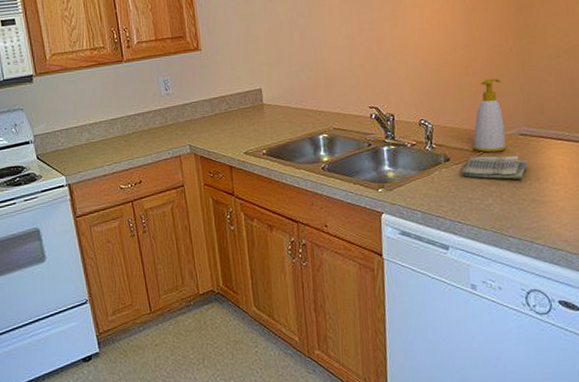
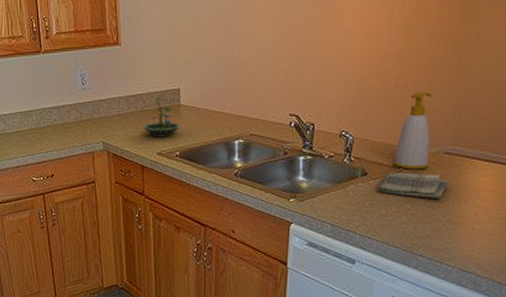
terrarium: none [227,98,266,138] -> present [142,97,181,138]

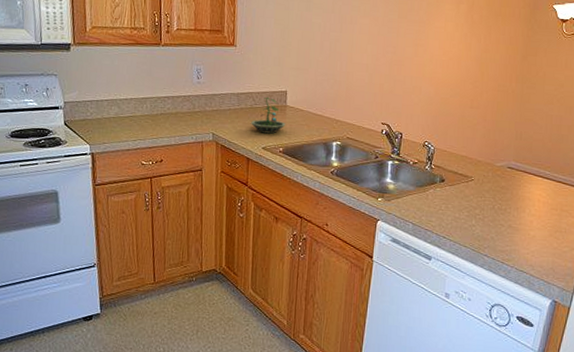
dish towel: present [377,172,449,200] -> none [452,181,511,208]
soap bottle: present [392,91,432,170] -> none [466,113,500,180]

